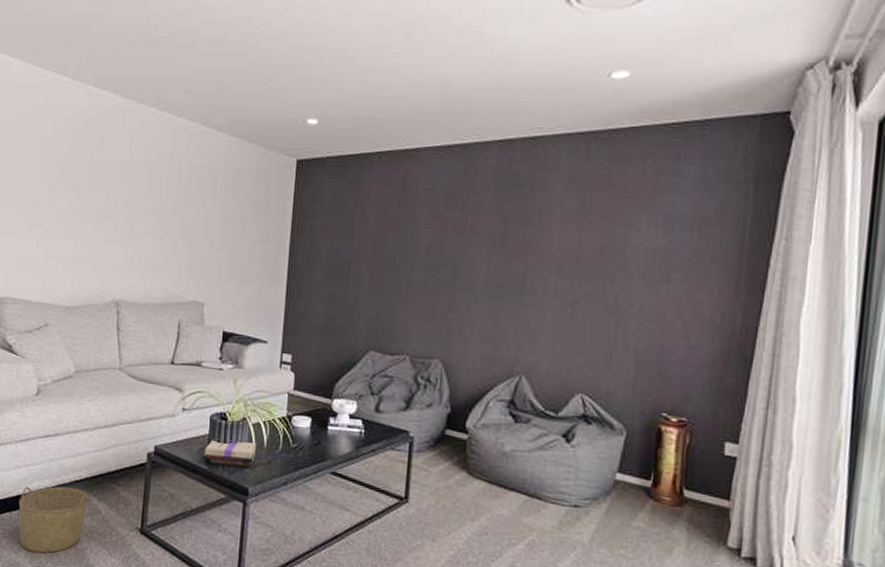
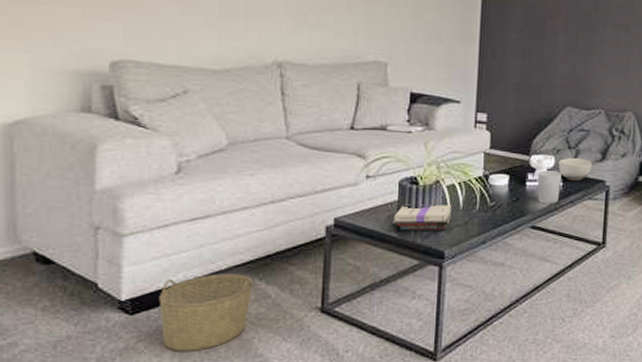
candle holder: none [338,415,363,452] -> present [537,170,562,205]
bowl: none [360,403,396,429] -> present [558,157,593,181]

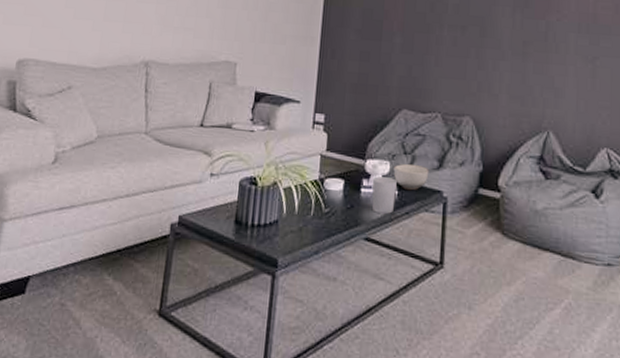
basket: present [158,274,254,351] -> none [21,265,104,345]
books: present [391,204,451,231] -> none [229,205,287,236]

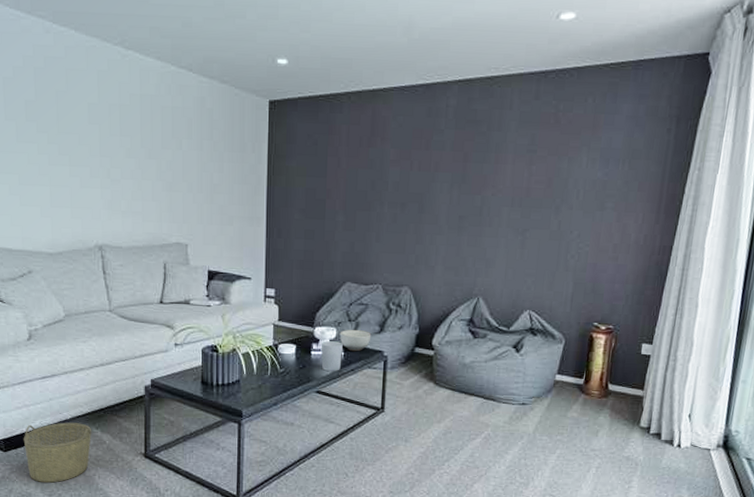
basket: none [21,265,104,345] -> present [23,422,92,483]

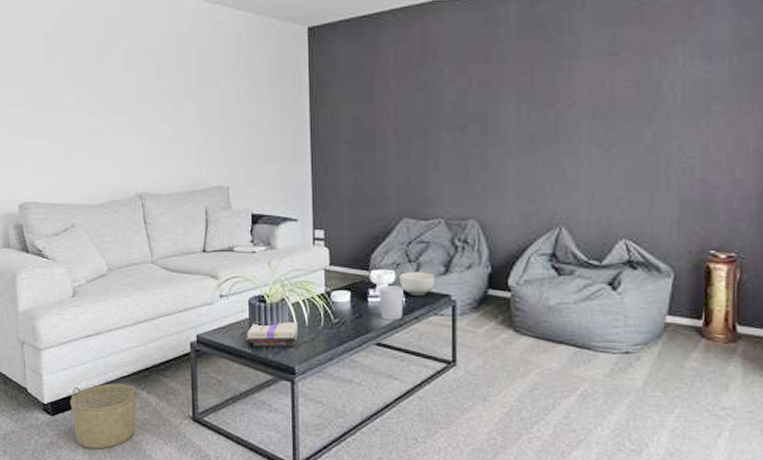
books: none [197,369,247,393] -> present [245,321,298,348]

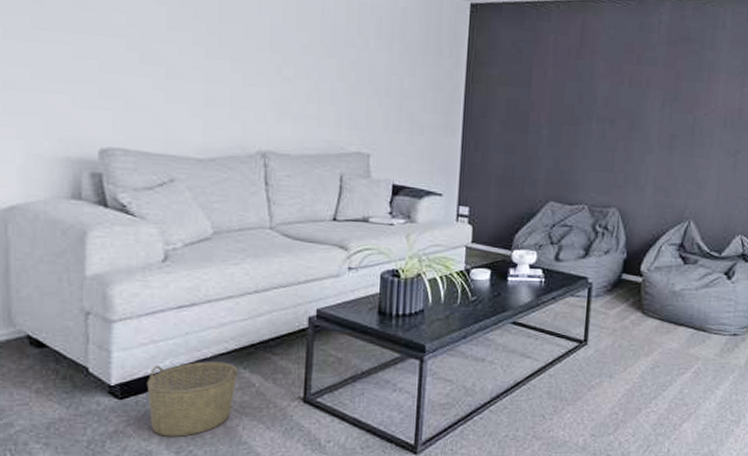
books: present [245,321,298,348] -> none [372,297,433,324]
candle holder: present [378,286,404,321] -> none [518,266,544,301]
bowl: present [399,271,436,296] -> none [540,253,576,277]

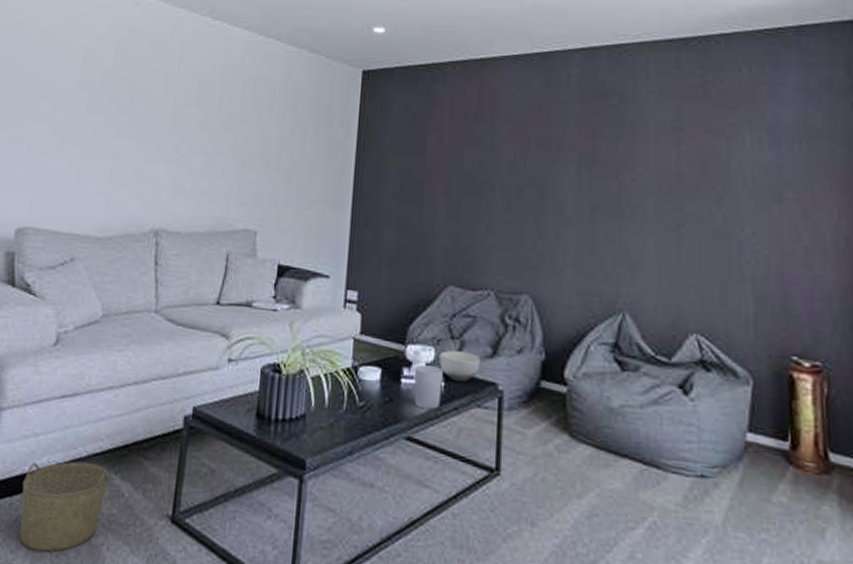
candle holder: none [518,266,544,301] -> present [414,364,443,411]
bowl: none [540,253,576,277] -> present [439,349,481,381]

